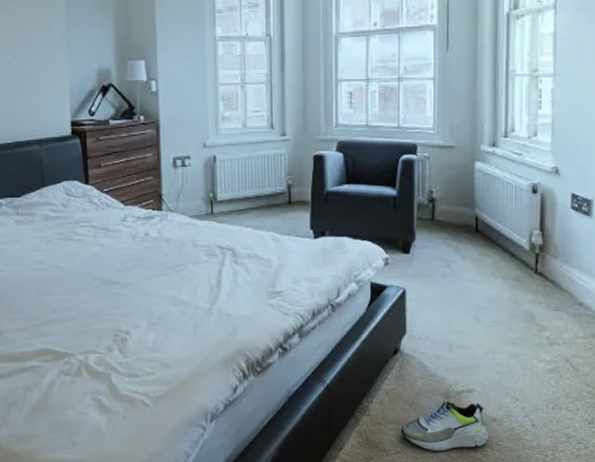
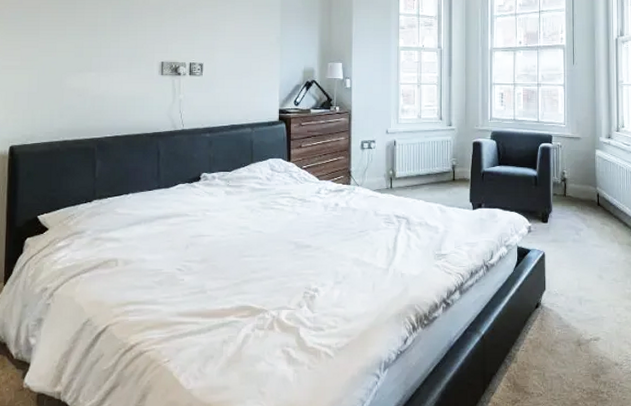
shoe: present [400,400,489,452] -> none [542,347,613,394]

